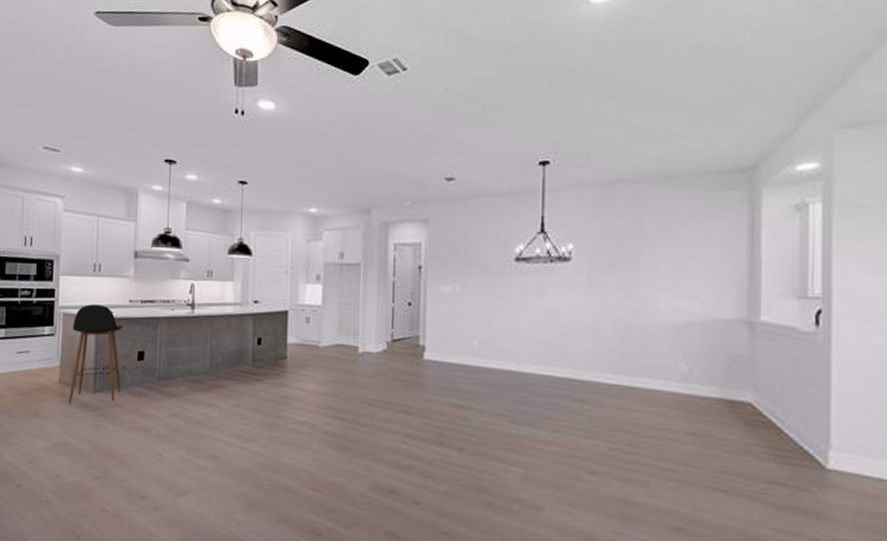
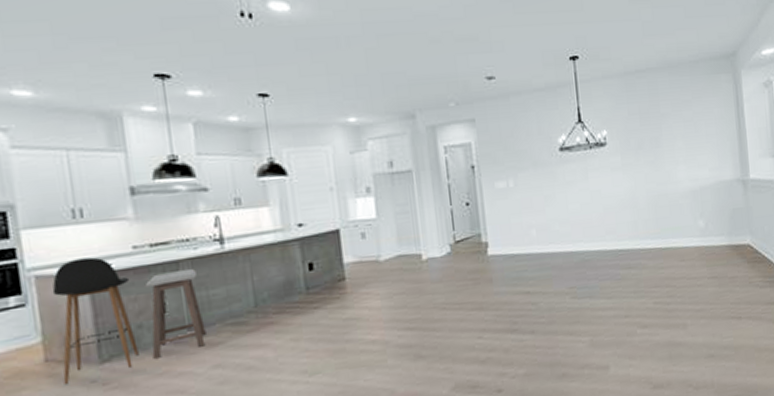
bar stool: none [129,325,170,398] -> present [144,268,206,359]

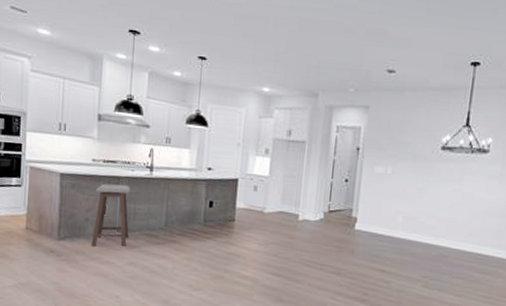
bar stool: present [52,257,139,386] -> none [34,160,87,249]

